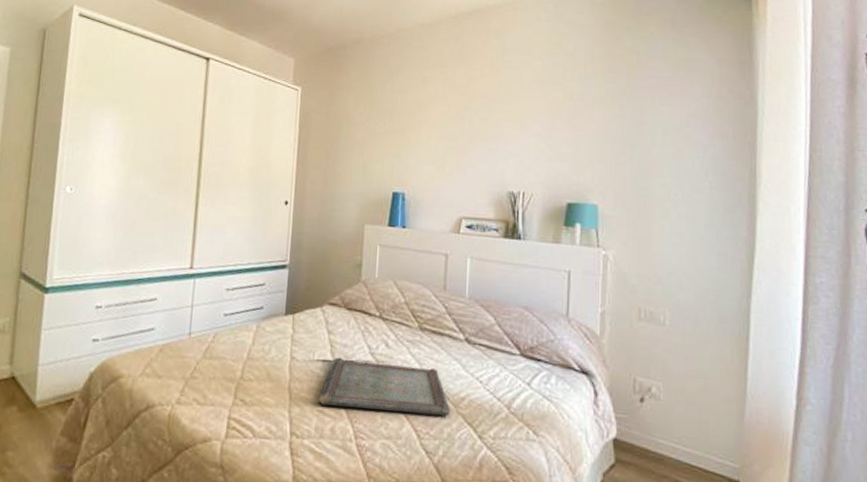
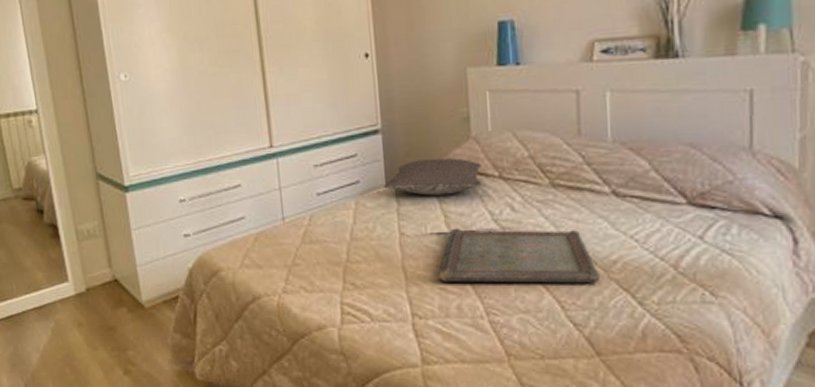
pillow: none [284,294,366,328] -> present [384,158,483,196]

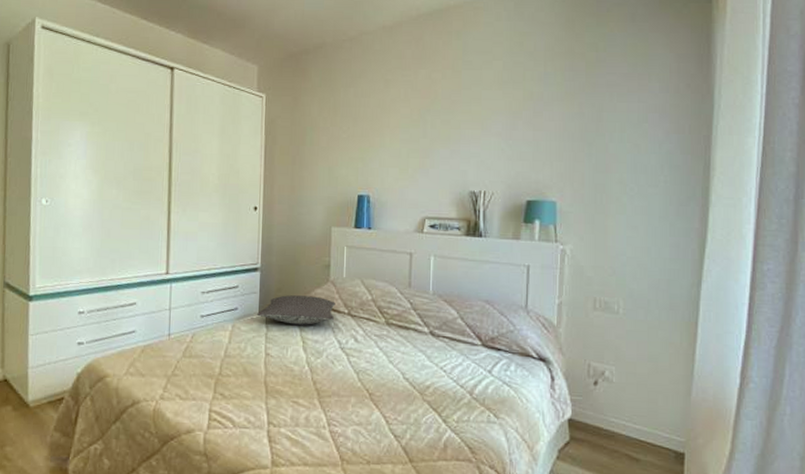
serving tray: present [438,228,600,284] -> none [293,352,416,403]

